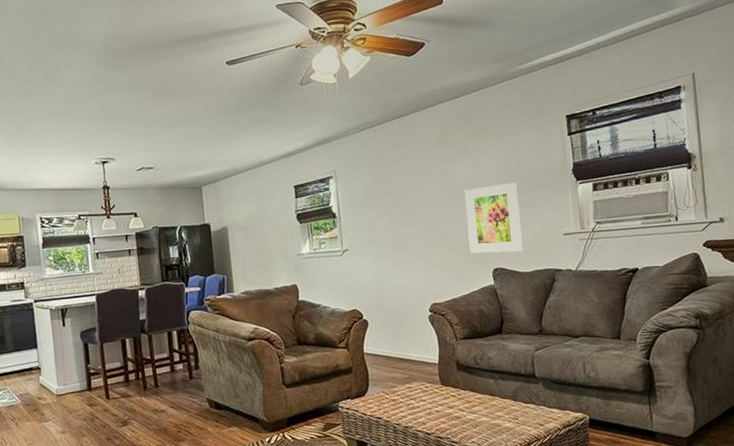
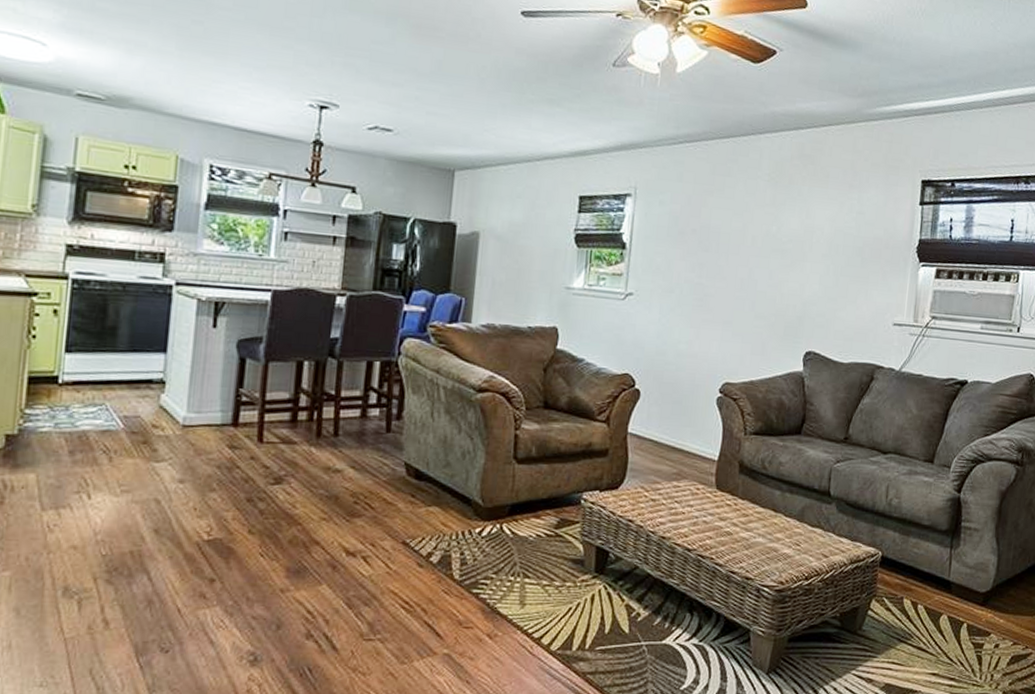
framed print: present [464,183,523,254] -> none [782,246,852,336]

